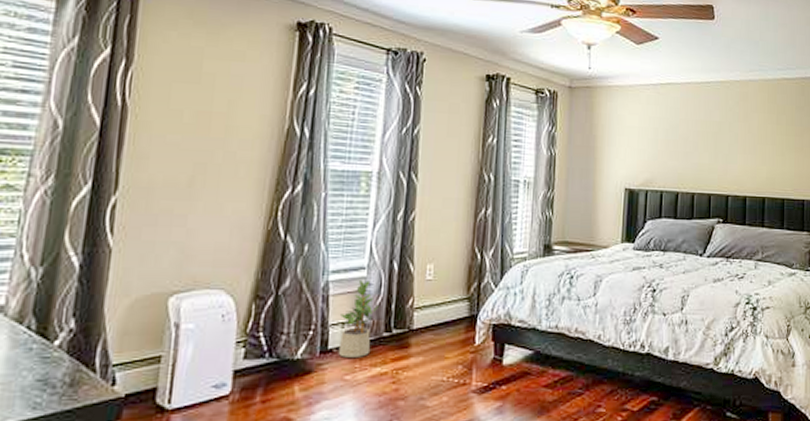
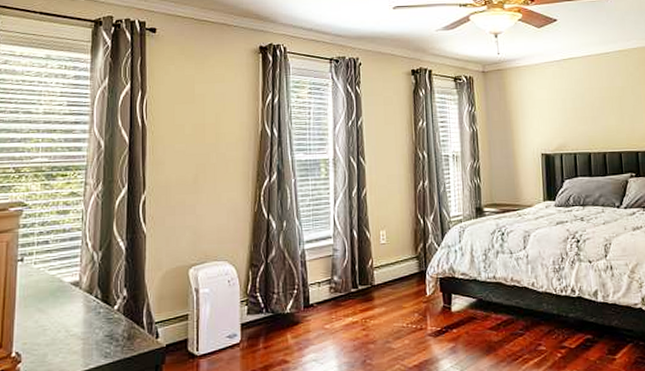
potted plant: present [338,280,379,358] -> none [316,247,345,310]

